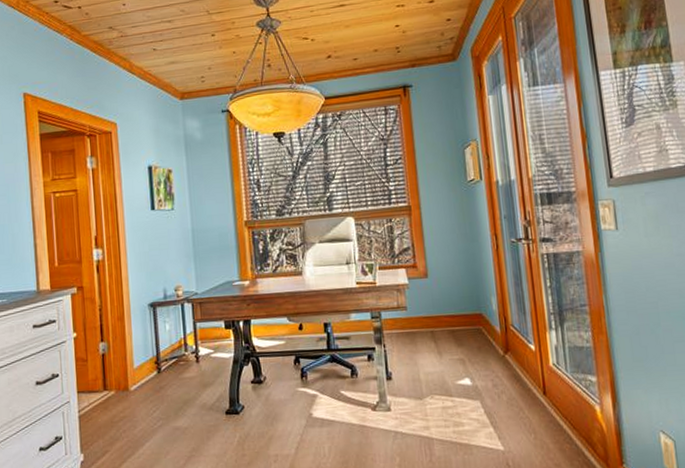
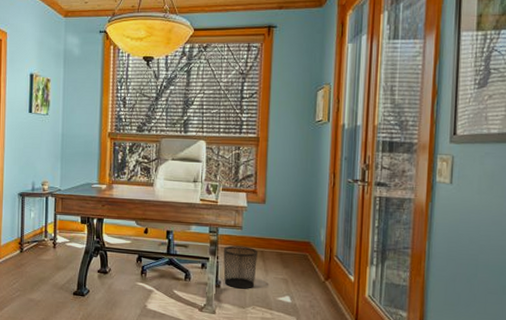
waste bin: none [389,328,430,378] -> present [223,245,258,289]

